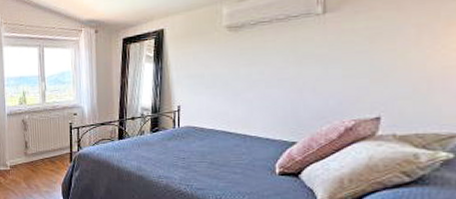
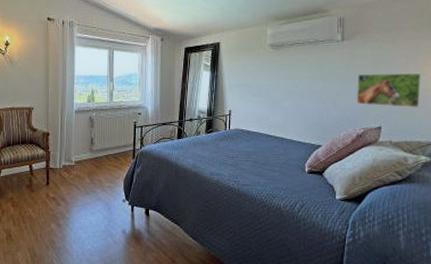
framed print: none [344,45,441,92] -> present [356,73,422,107]

